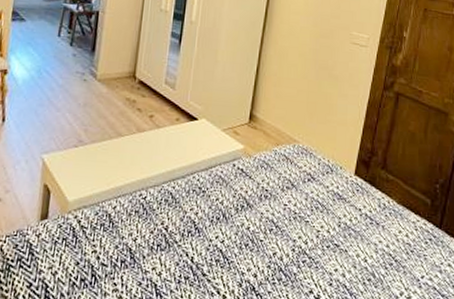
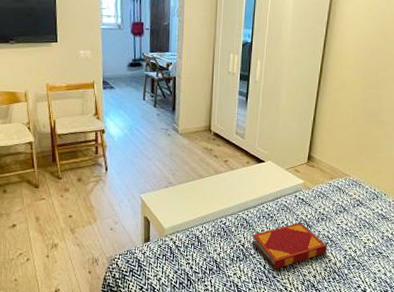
hardback book: none [177,199,271,264] -> present [252,222,327,269]

